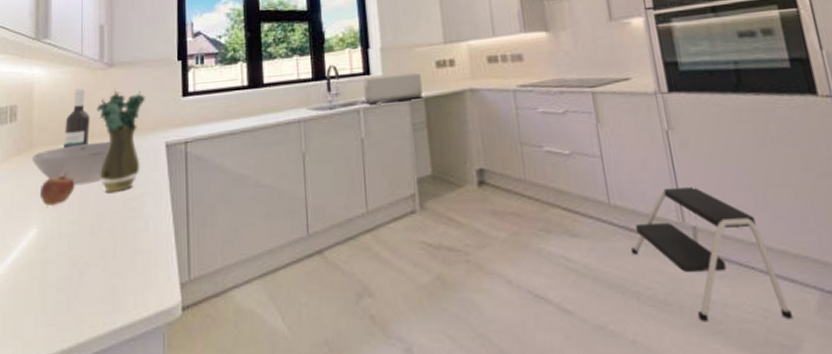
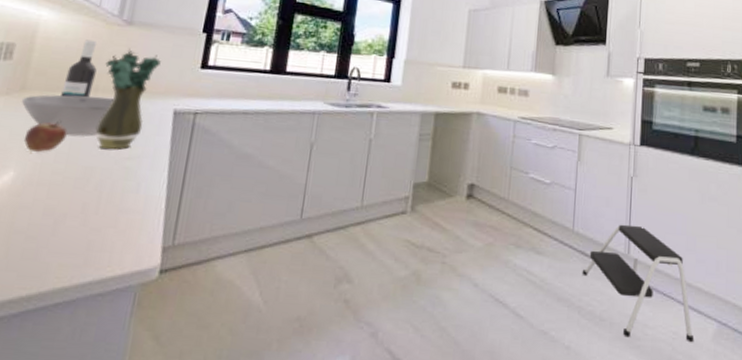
toaster: present [363,72,423,105] -> none [380,84,436,113]

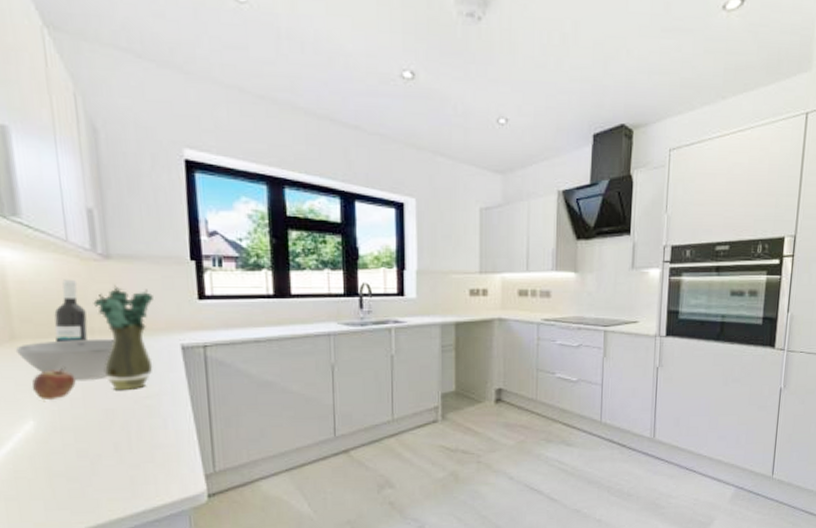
step stool: present [582,224,693,342] -> none [610,411,713,507]

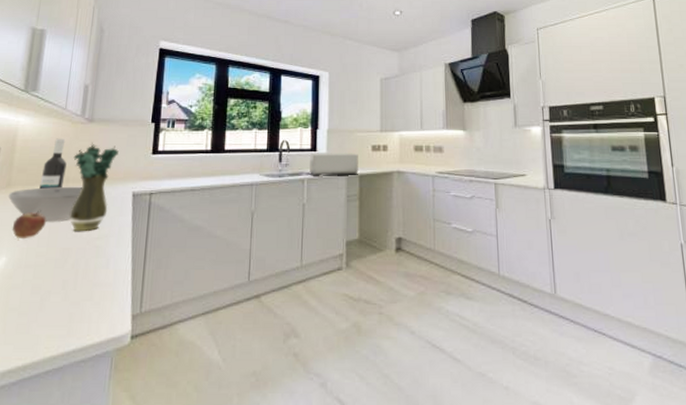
toaster: none [397,298,454,324] -> present [310,153,358,176]

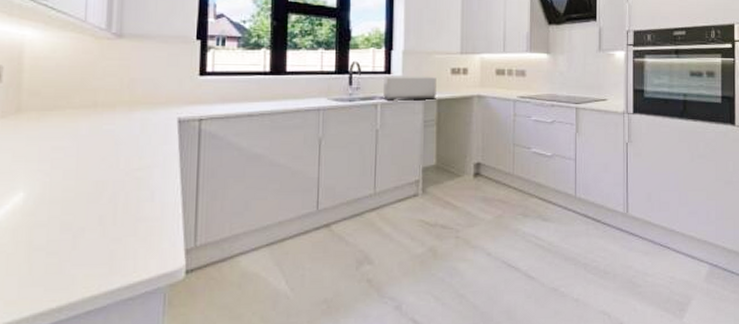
bowl: present [8,186,82,223] -> none [19,111,114,153]
fruit: present [12,210,47,240] -> none [28,139,72,172]
wine bottle: present [39,138,67,189] -> none [59,56,92,114]
vase: present [69,142,119,232] -> none [100,61,158,163]

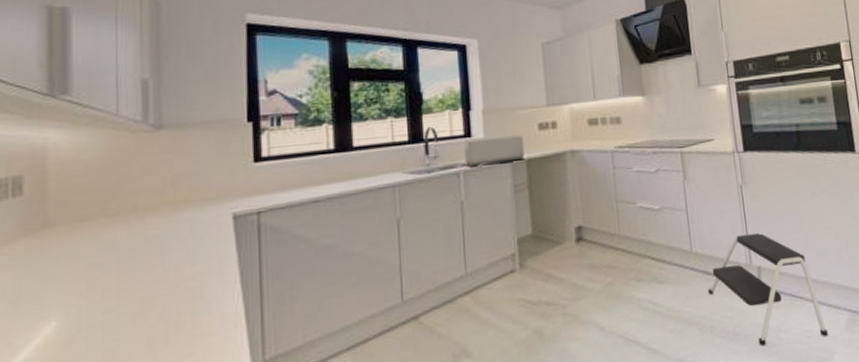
step stool: none [586,186,688,286] -> present [707,232,828,347]

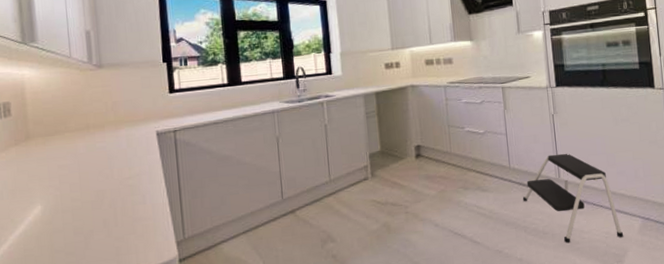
toaster: present [464,134,525,167] -> none [326,72,374,98]

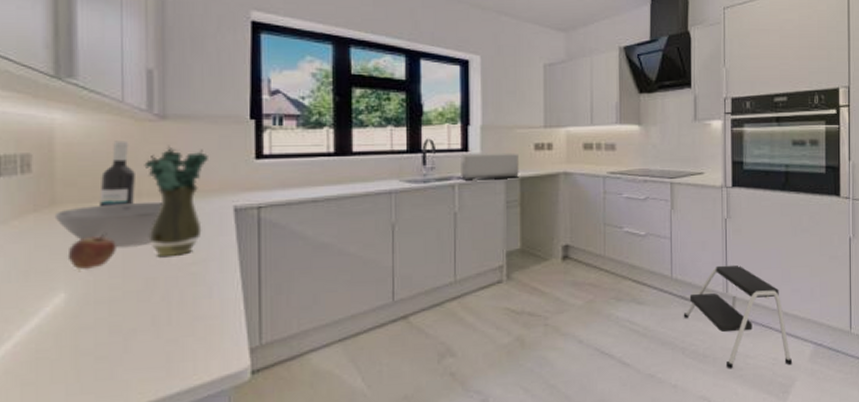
bowl: none [29,131,104,169] -> present [54,201,162,248]
fruit: none [40,158,75,188] -> present [67,233,116,270]
wine bottle: none [59,86,85,138] -> present [99,140,135,206]
vase: none [89,87,135,174] -> present [144,145,208,257]
toaster: none [326,72,374,98] -> present [461,153,519,181]

